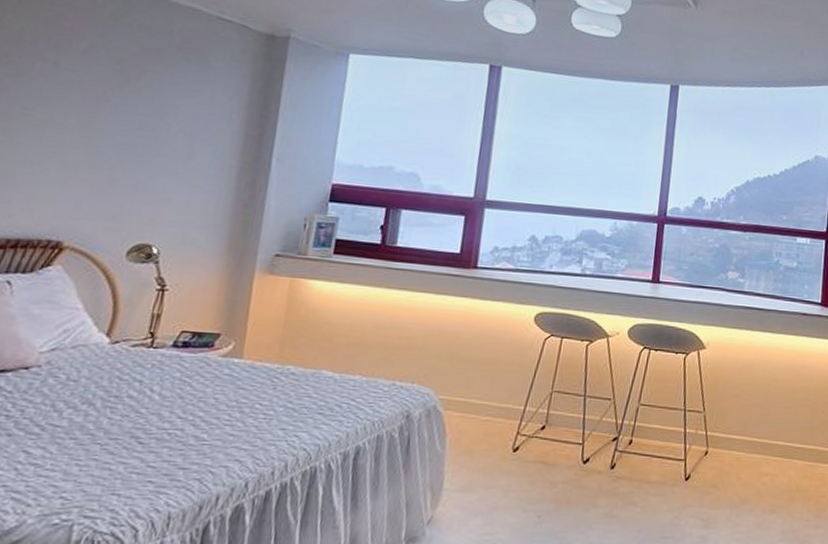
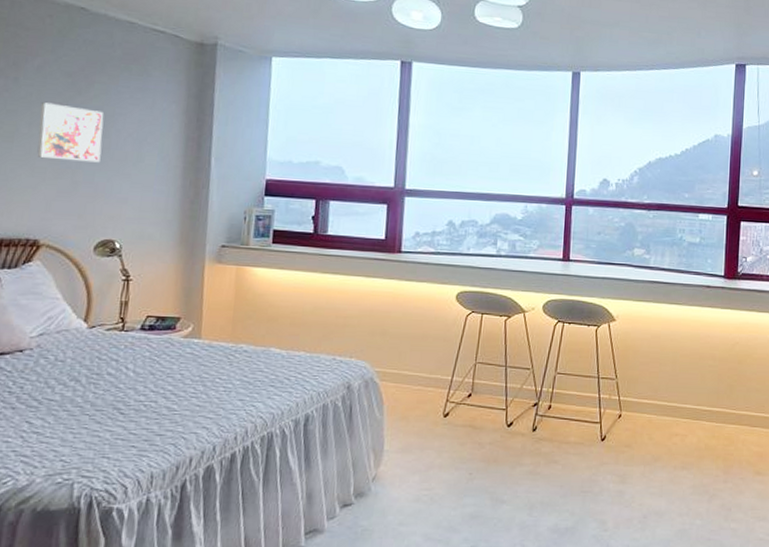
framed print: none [70,89,154,159] -> present [36,102,104,163]

